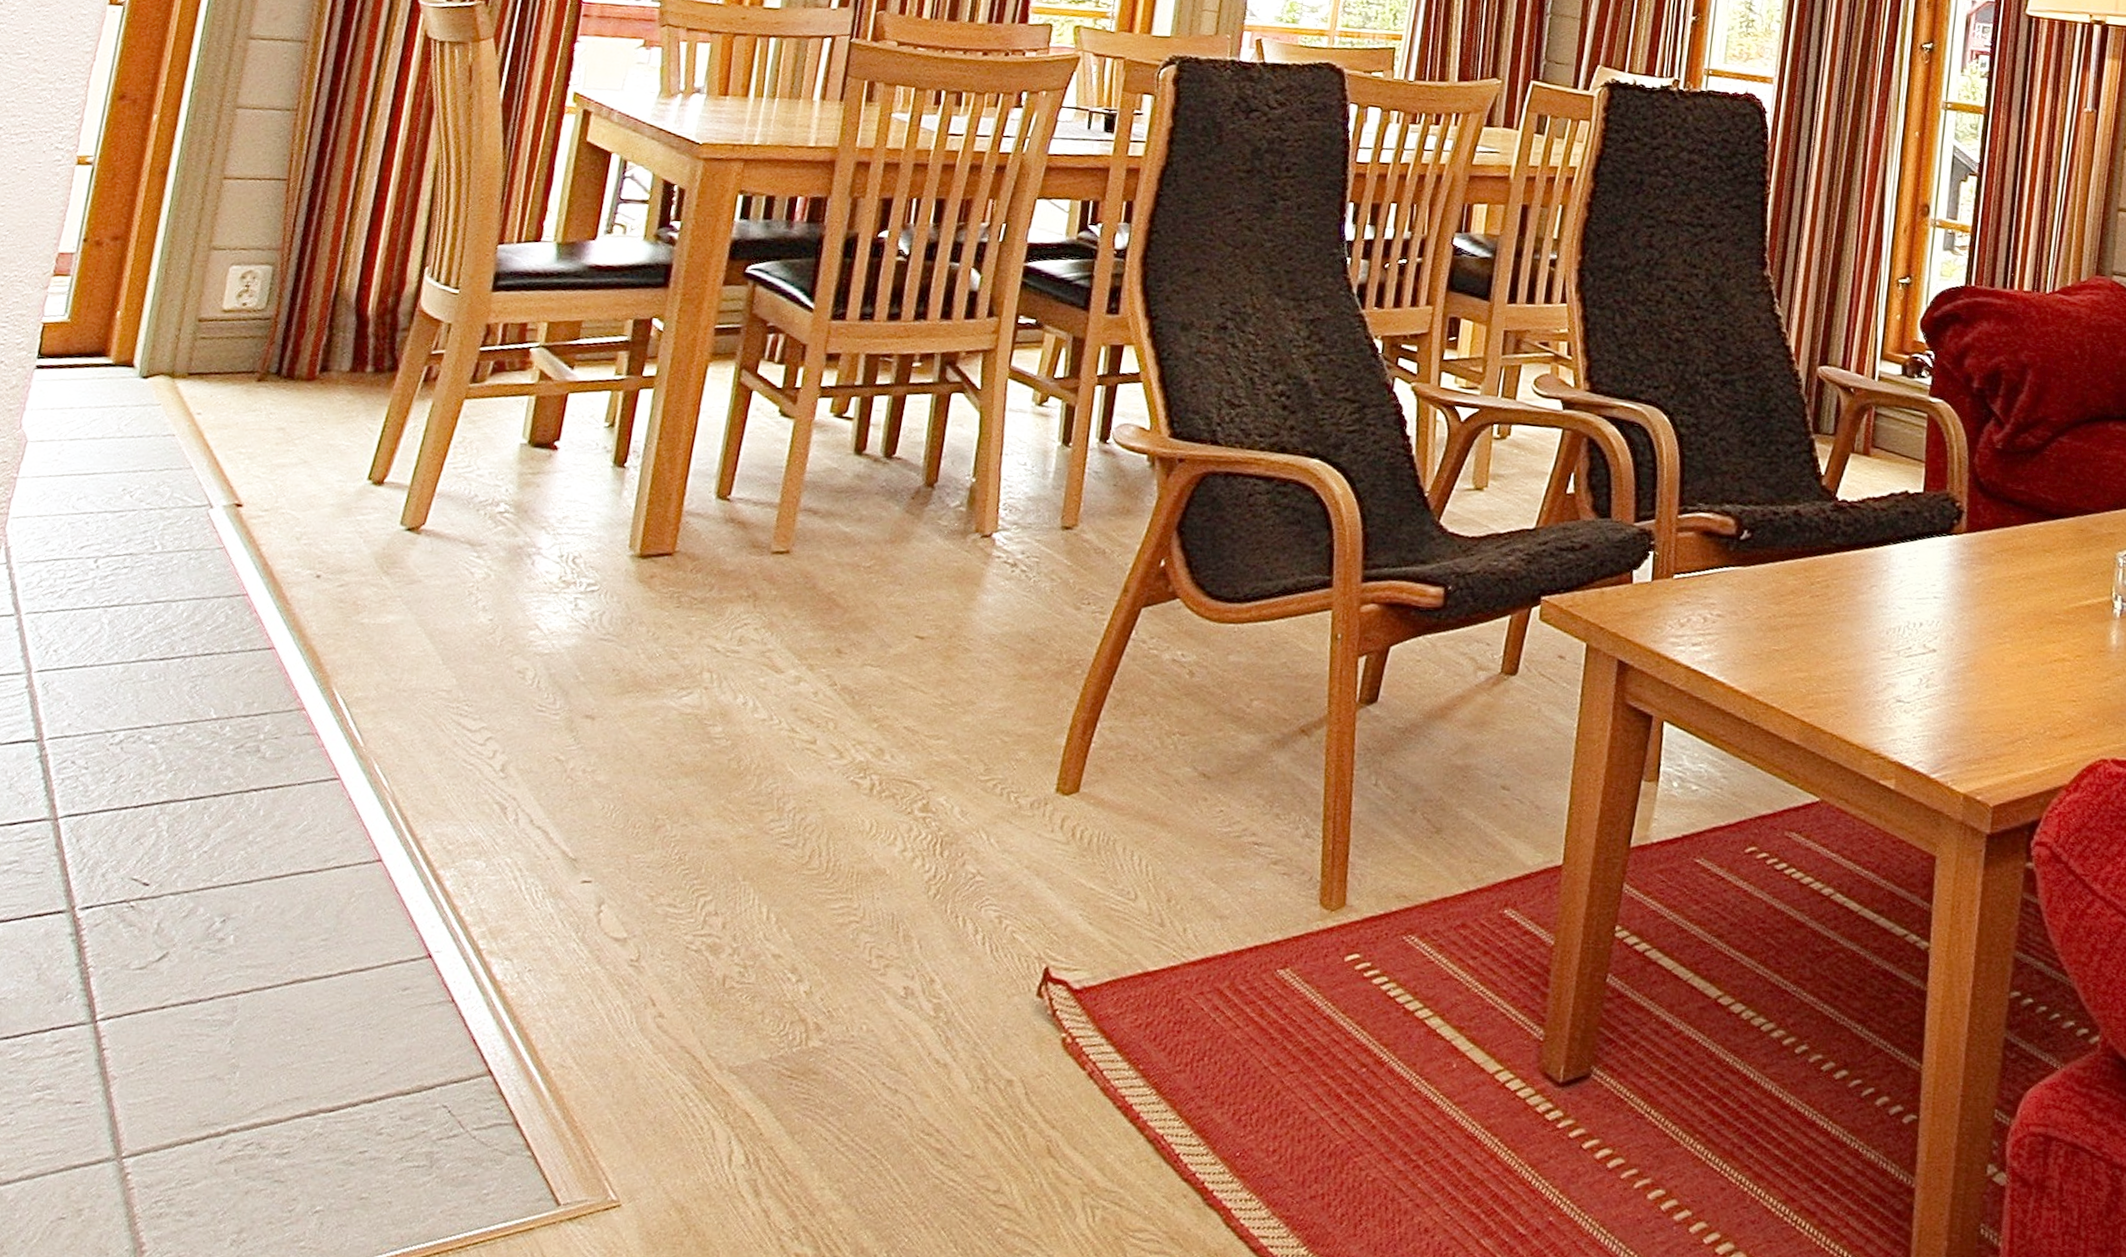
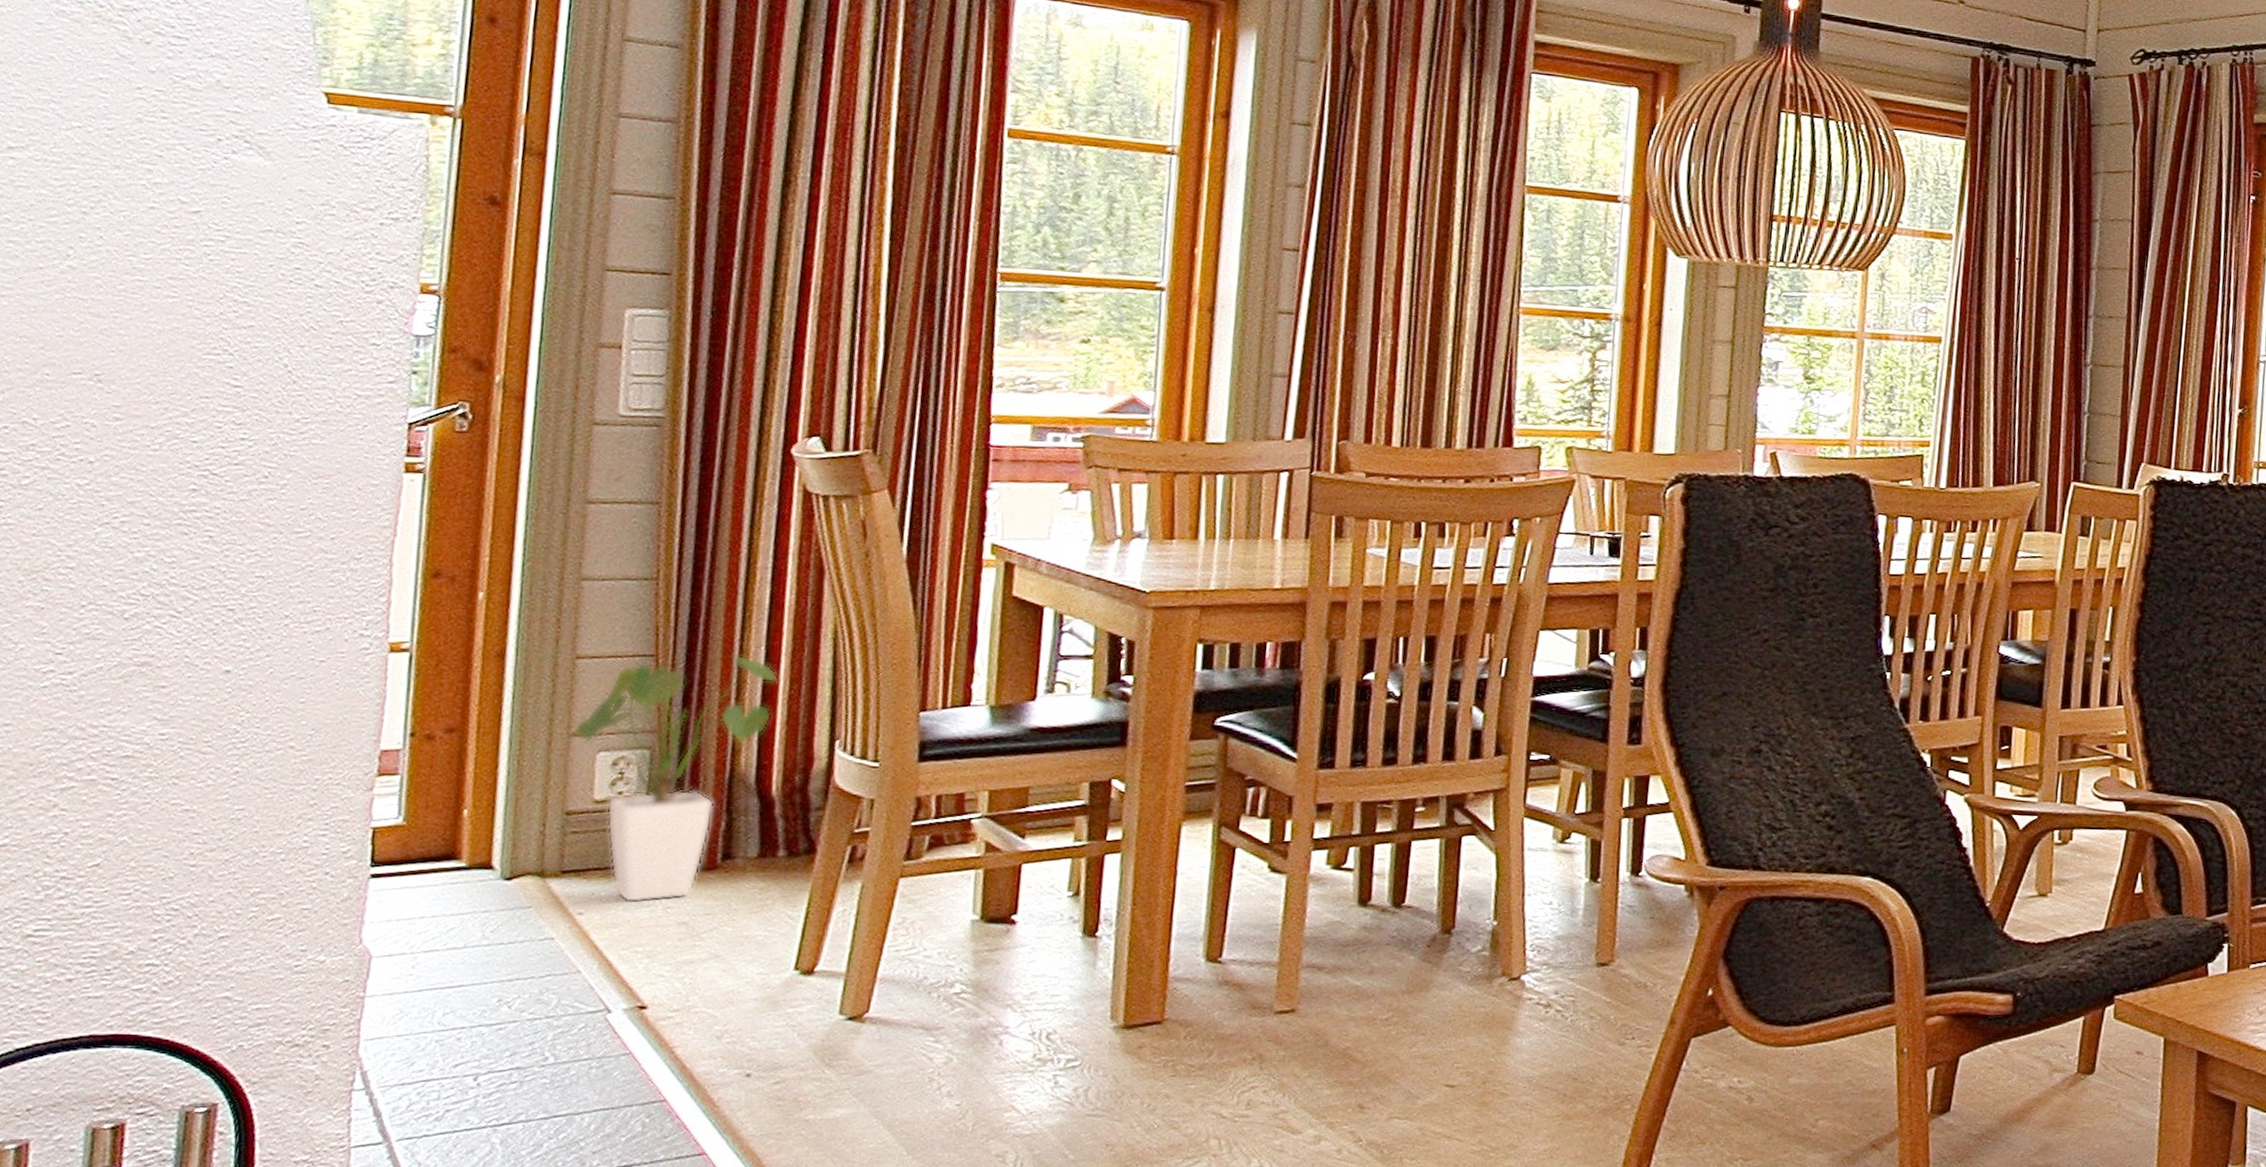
house plant: none [213,180,385,408] -> present [572,651,779,903]

